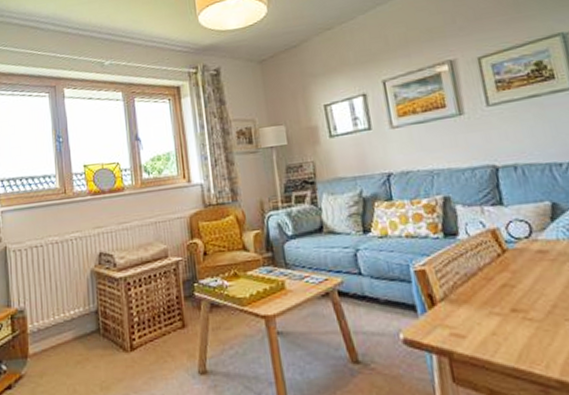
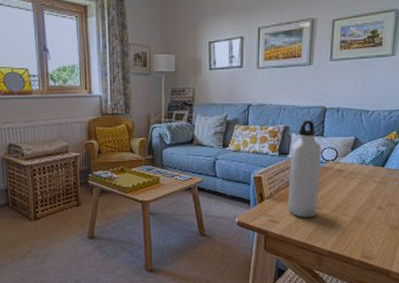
water bottle: none [459,185,523,328] -> present [288,121,321,218]

